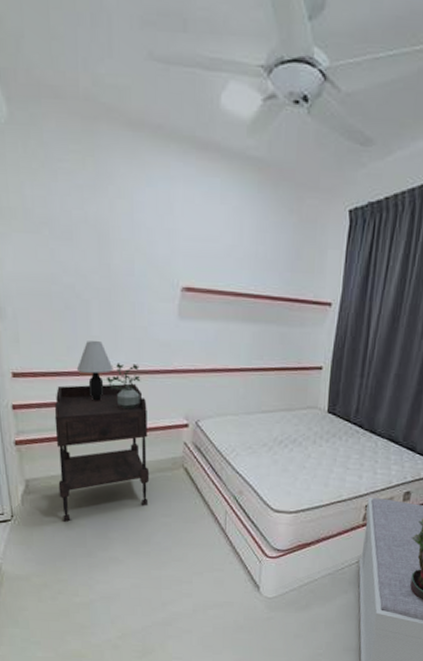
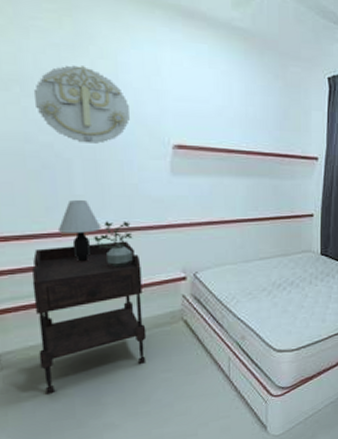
wall decoration: none [59,206,142,285] -> present [33,65,130,144]

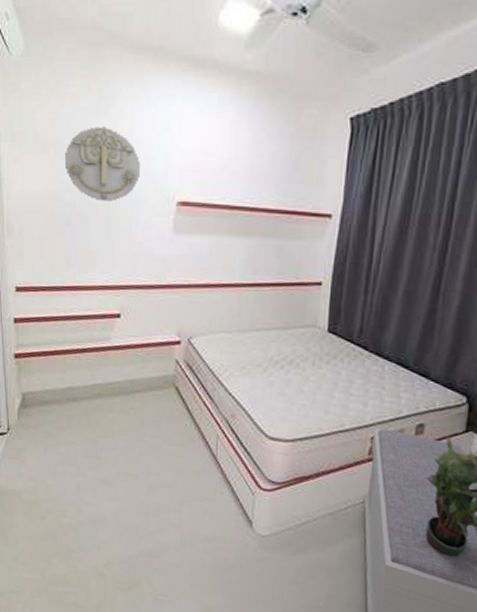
side table: present [31,241,147,396] -> none [52,298,141,439]
table lamp: present [57,200,102,263] -> none [74,256,109,317]
potted plant: present [94,221,133,268] -> none [102,278,135,325]

